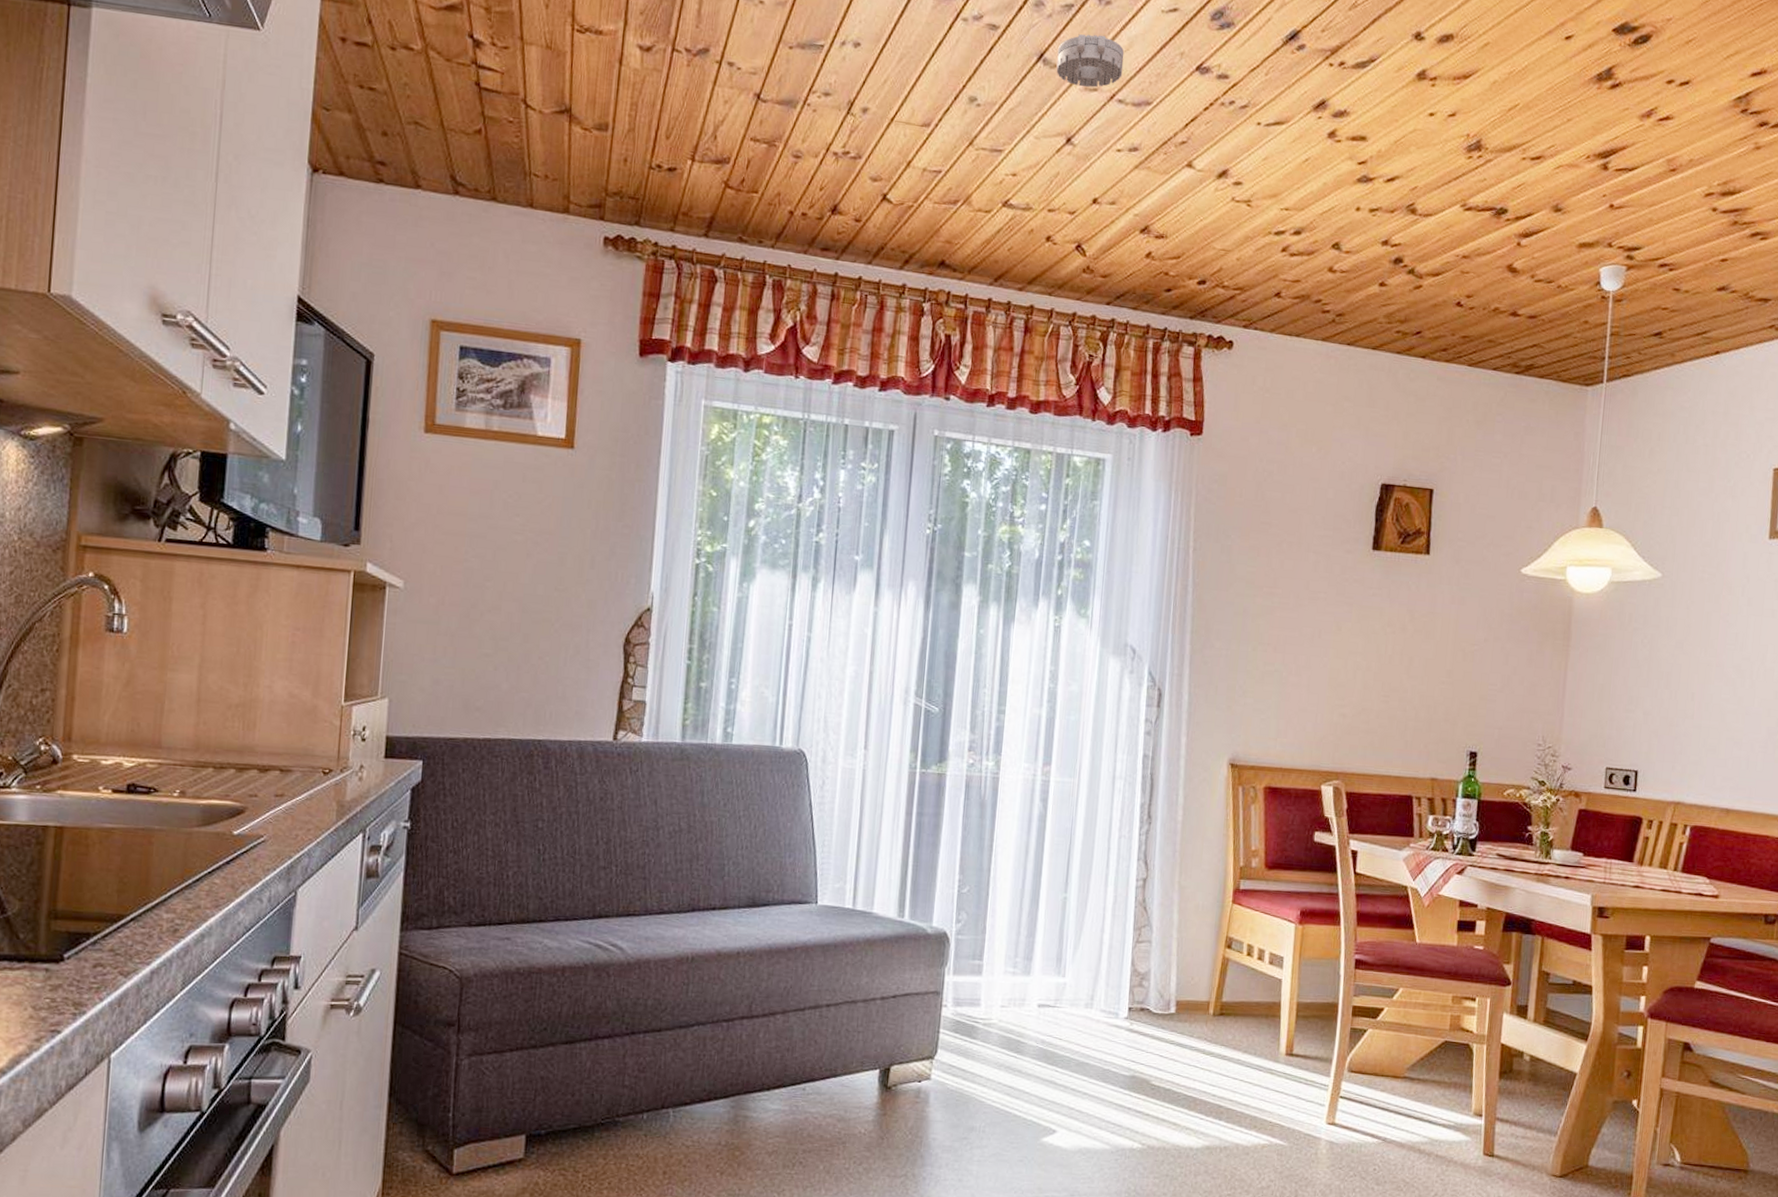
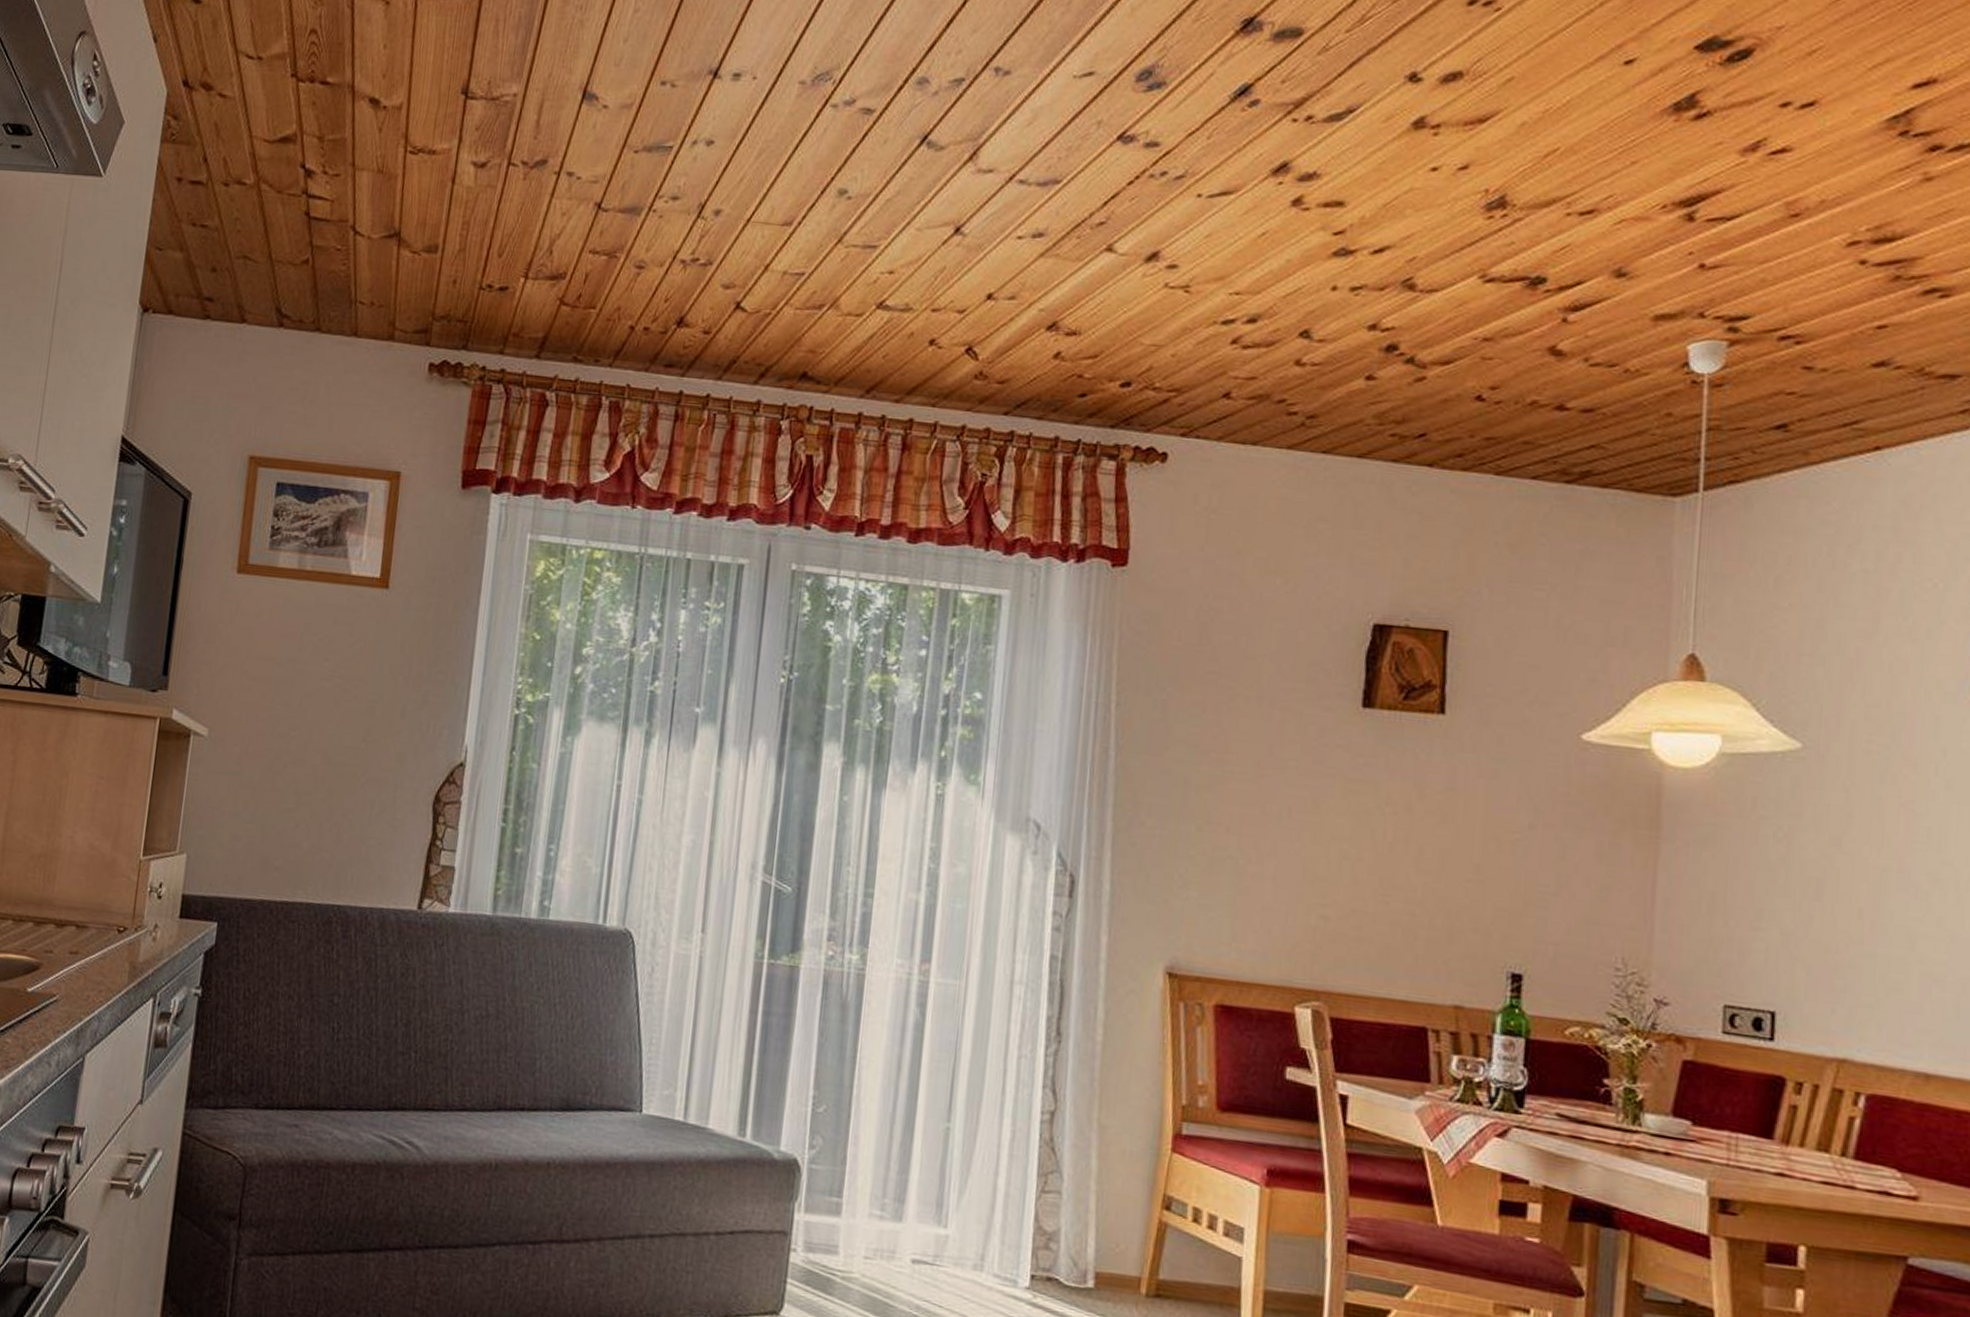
smoke detector: present [1056,34,1125,88] -> none [942,109,1027,169]

